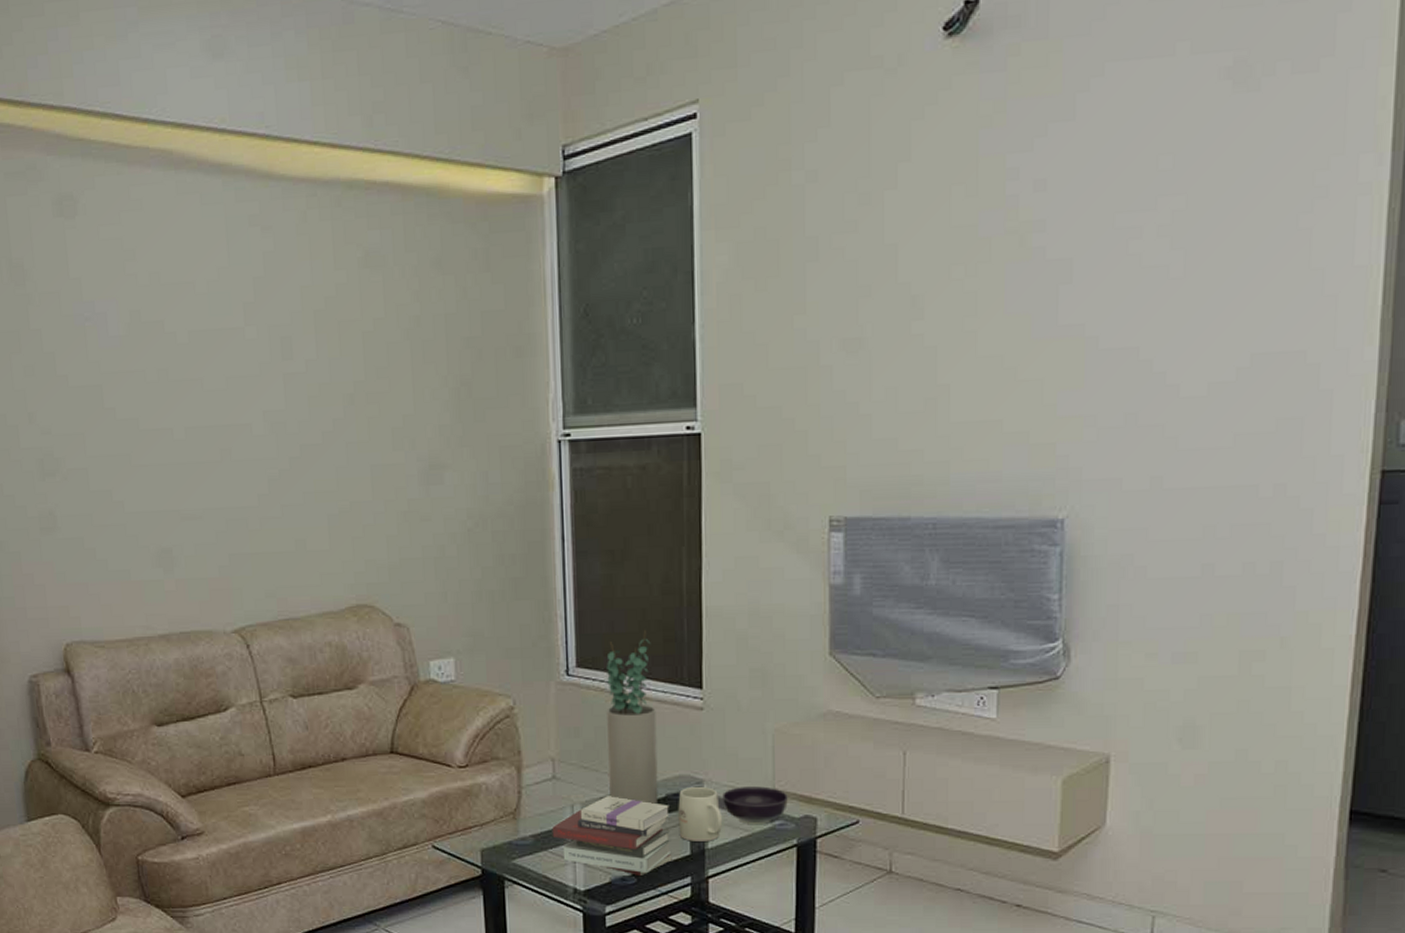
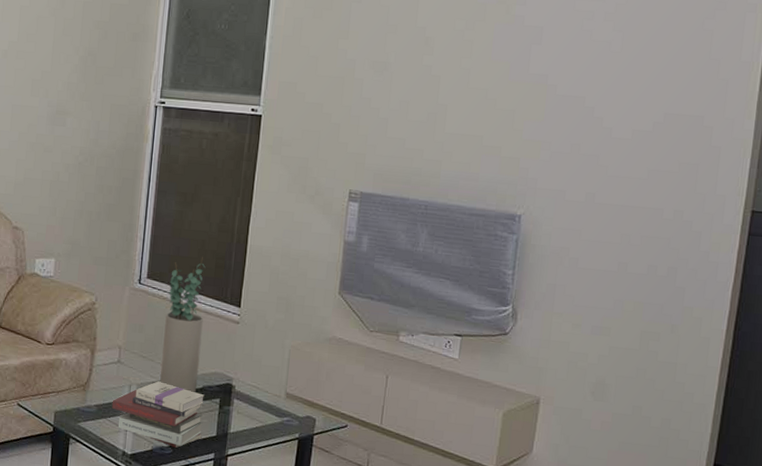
mug: present [678,786,722,841] -> none [209,382,244,427]
bowl: present [723,786,789,825] -> none [245,387,297,419]

